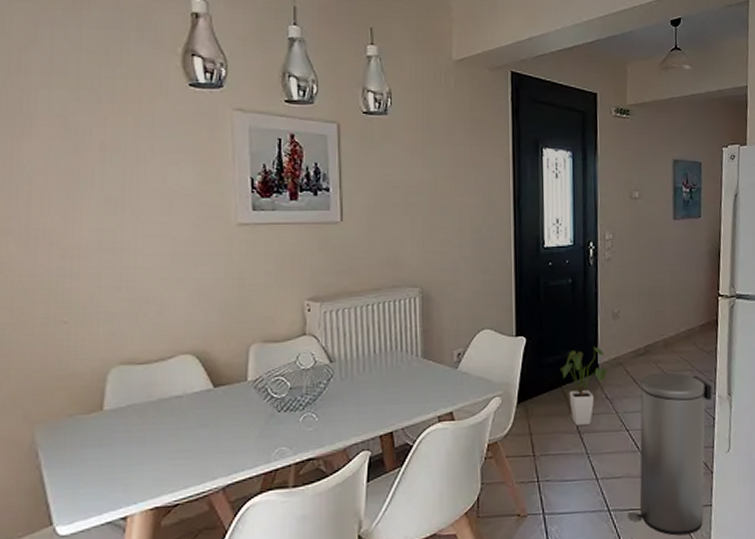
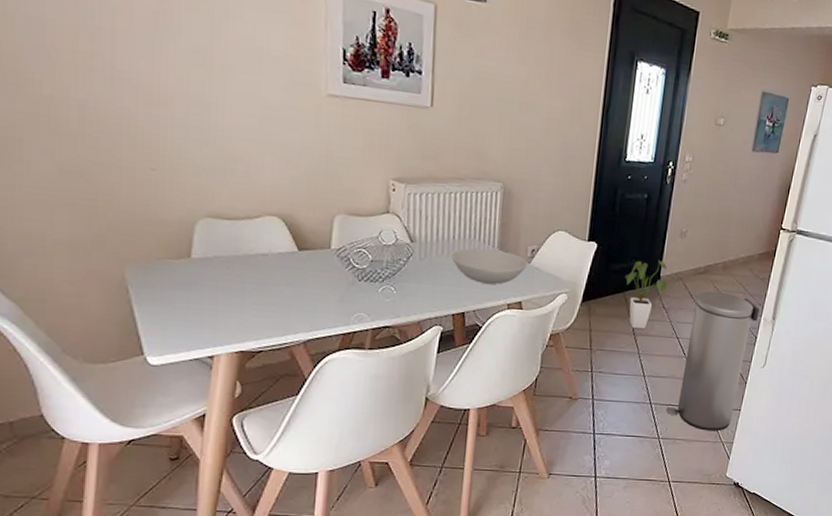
bowl: none [374,359,454,397] -> present [451,248,527,284]

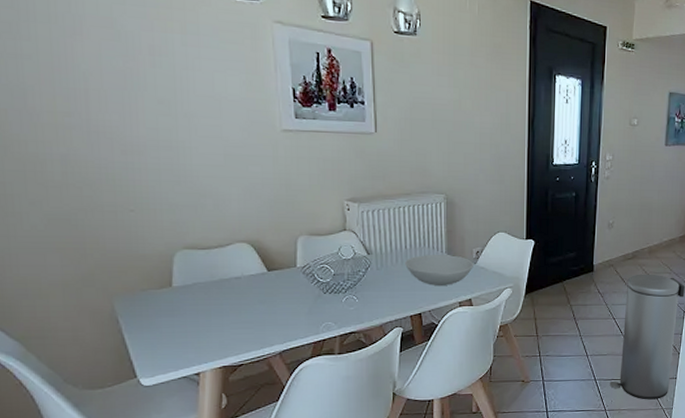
house plant: present [624,259,668,330] -> none [561,250,600,314]

